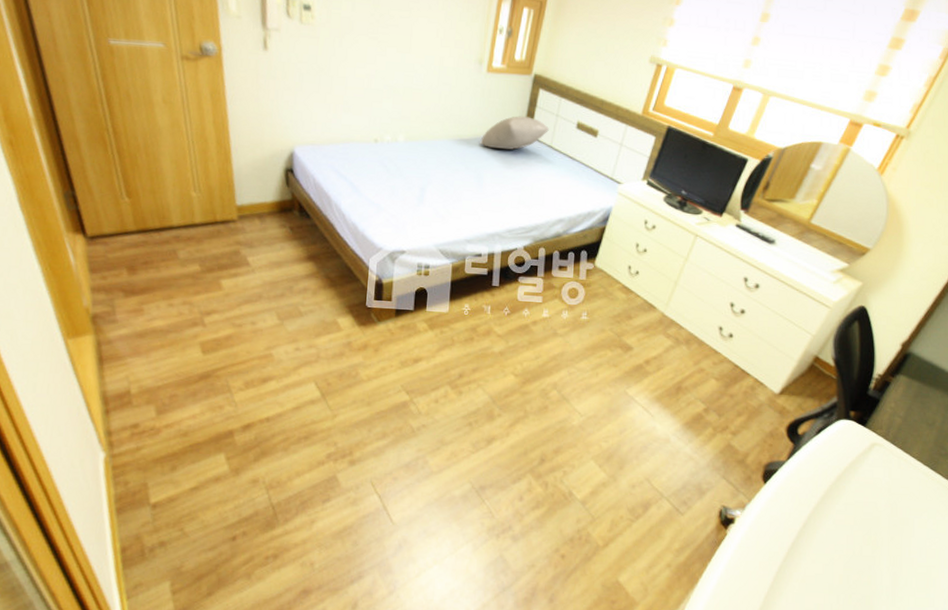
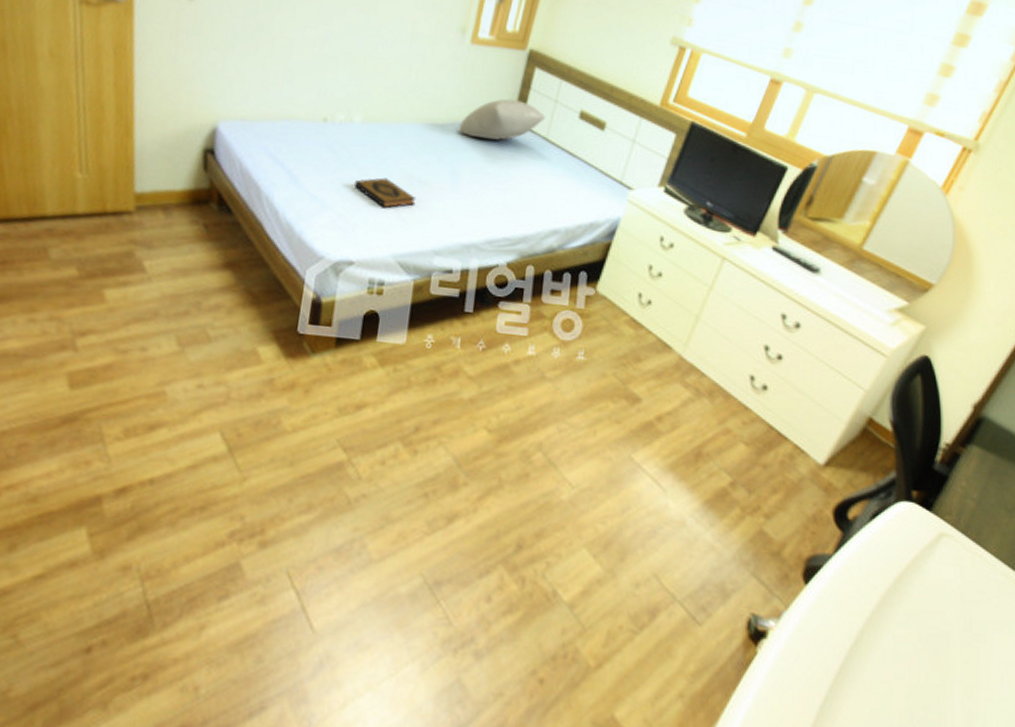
hardback book: none [402,184,450,209] -> present [355,177,416,209]

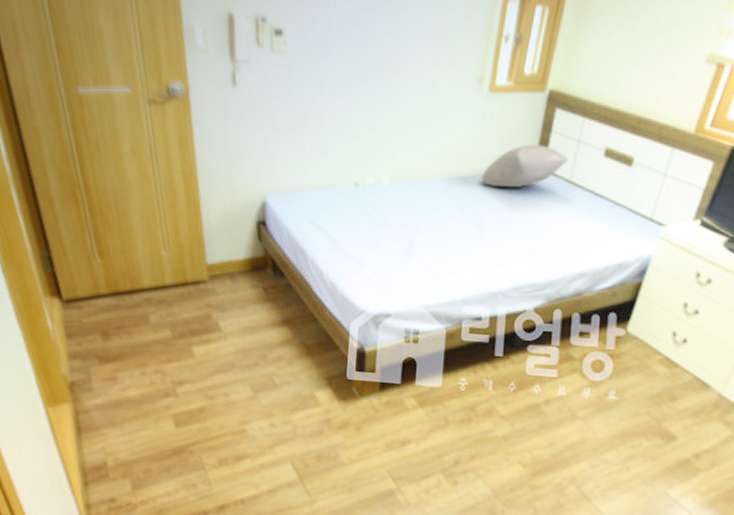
hardback book: present [355,177,416,209] -> none [387,234,444,263]

